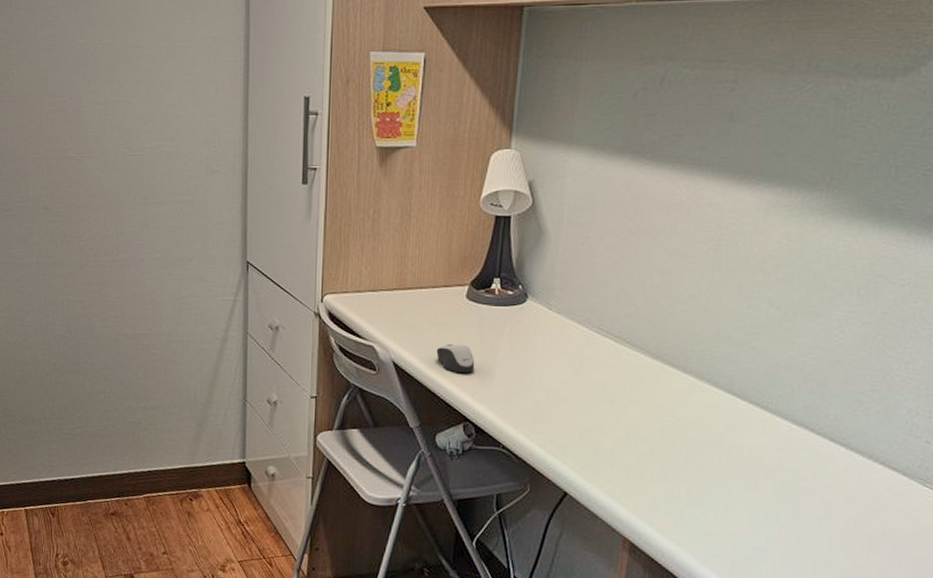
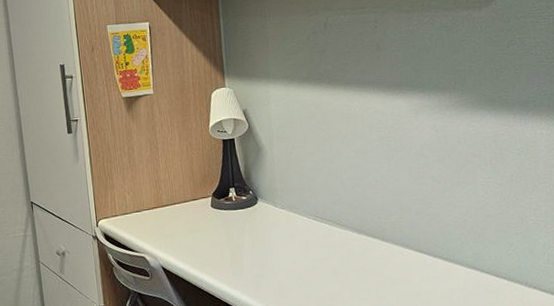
computer mouse: present [436,344,475,374] -> none [195,244,227,268]

